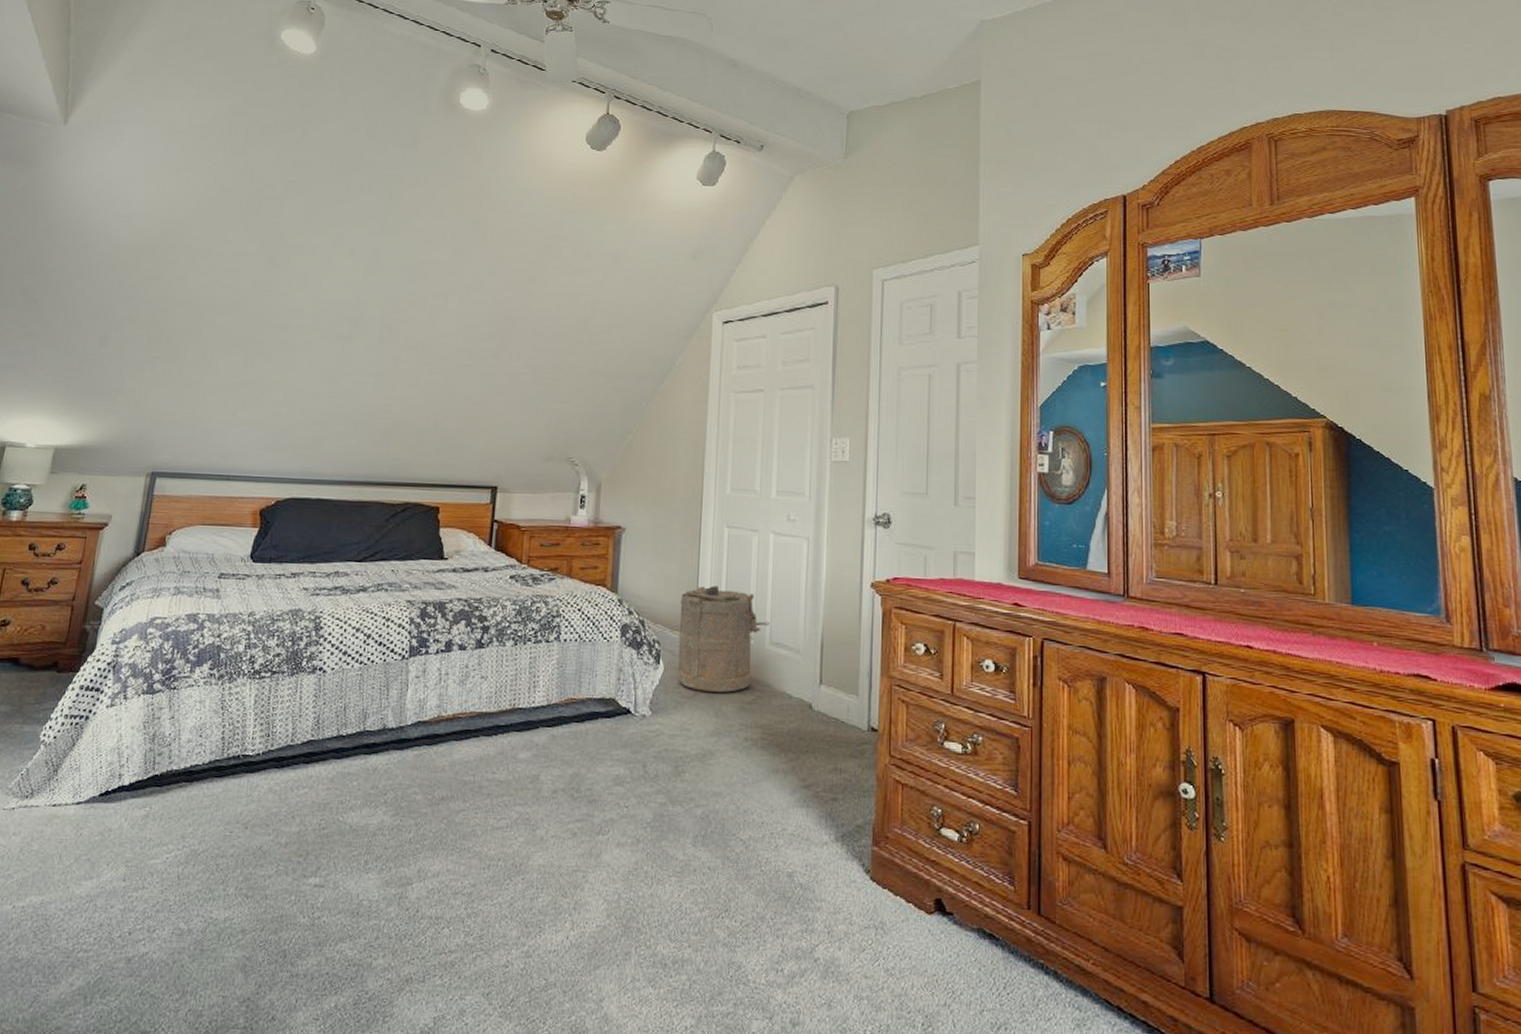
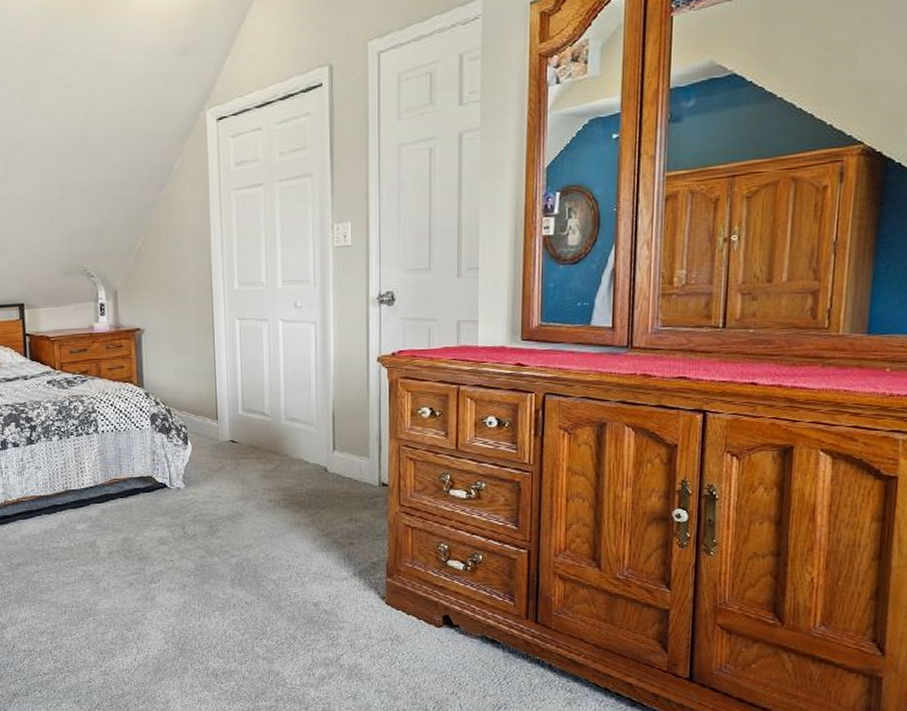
laundry hamper: present [677,586,770,693] -> none [201,373,285,464]

